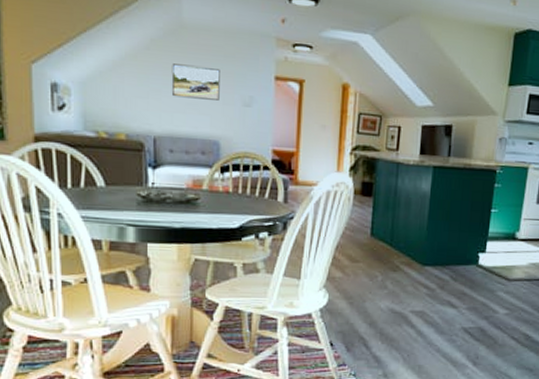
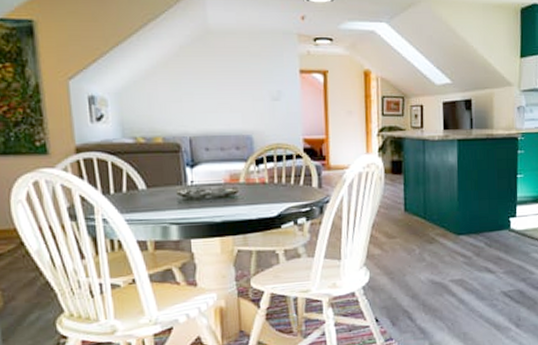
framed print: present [171,63,220,101] -> none [201,67,249,98]

